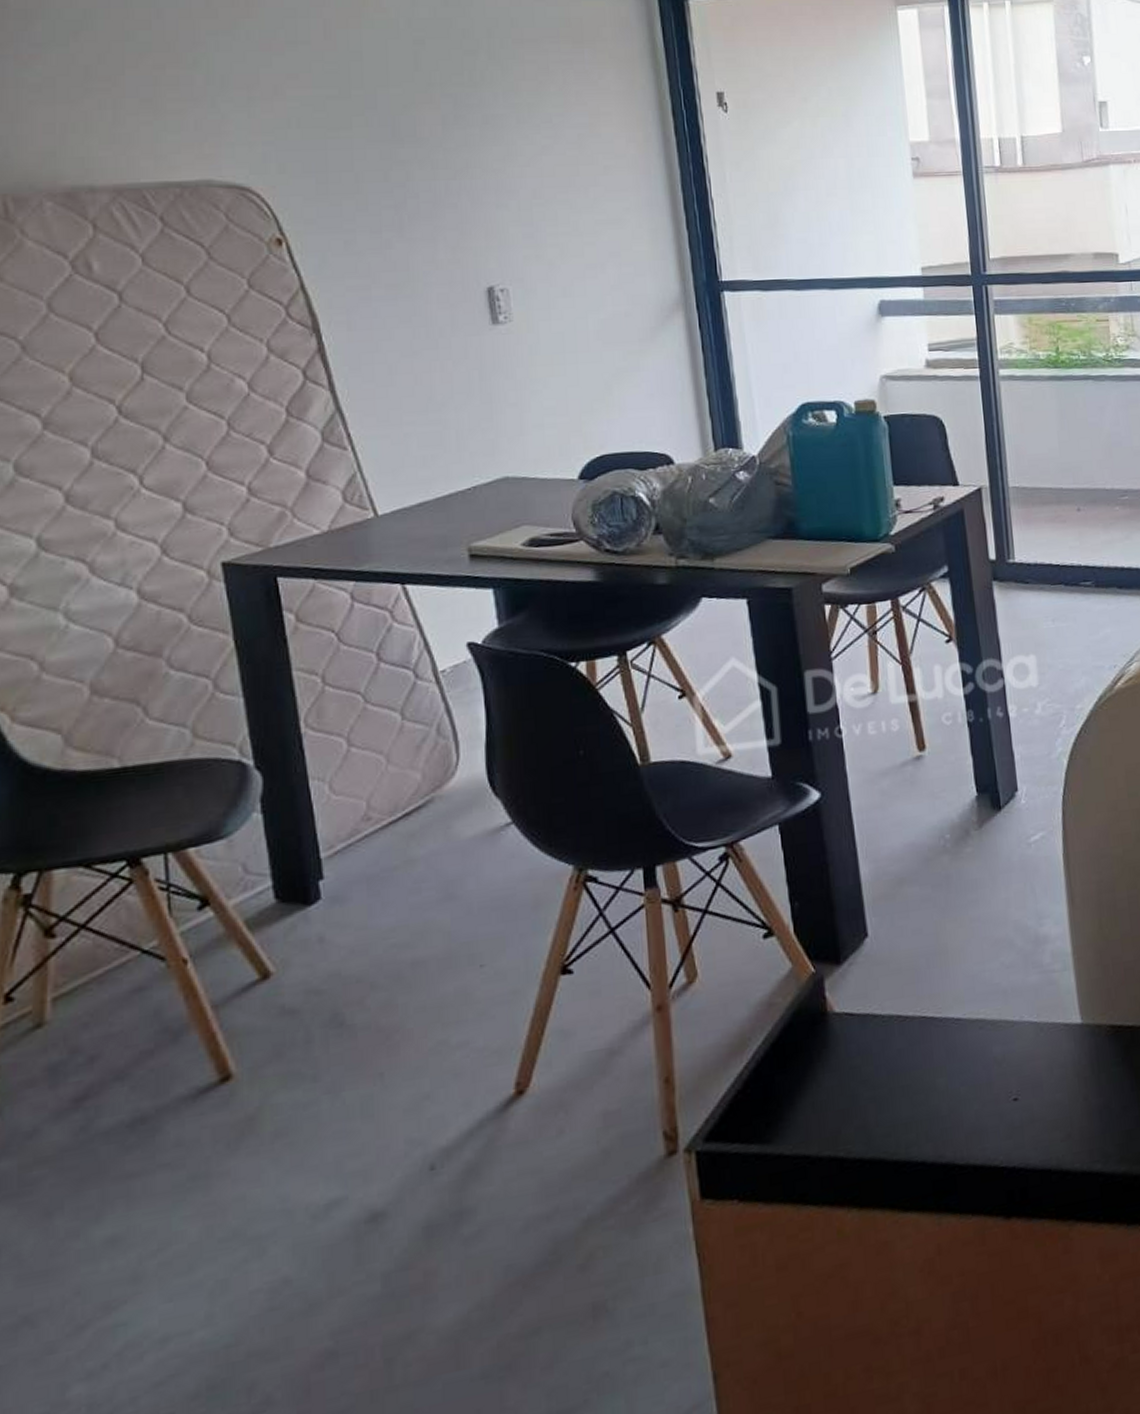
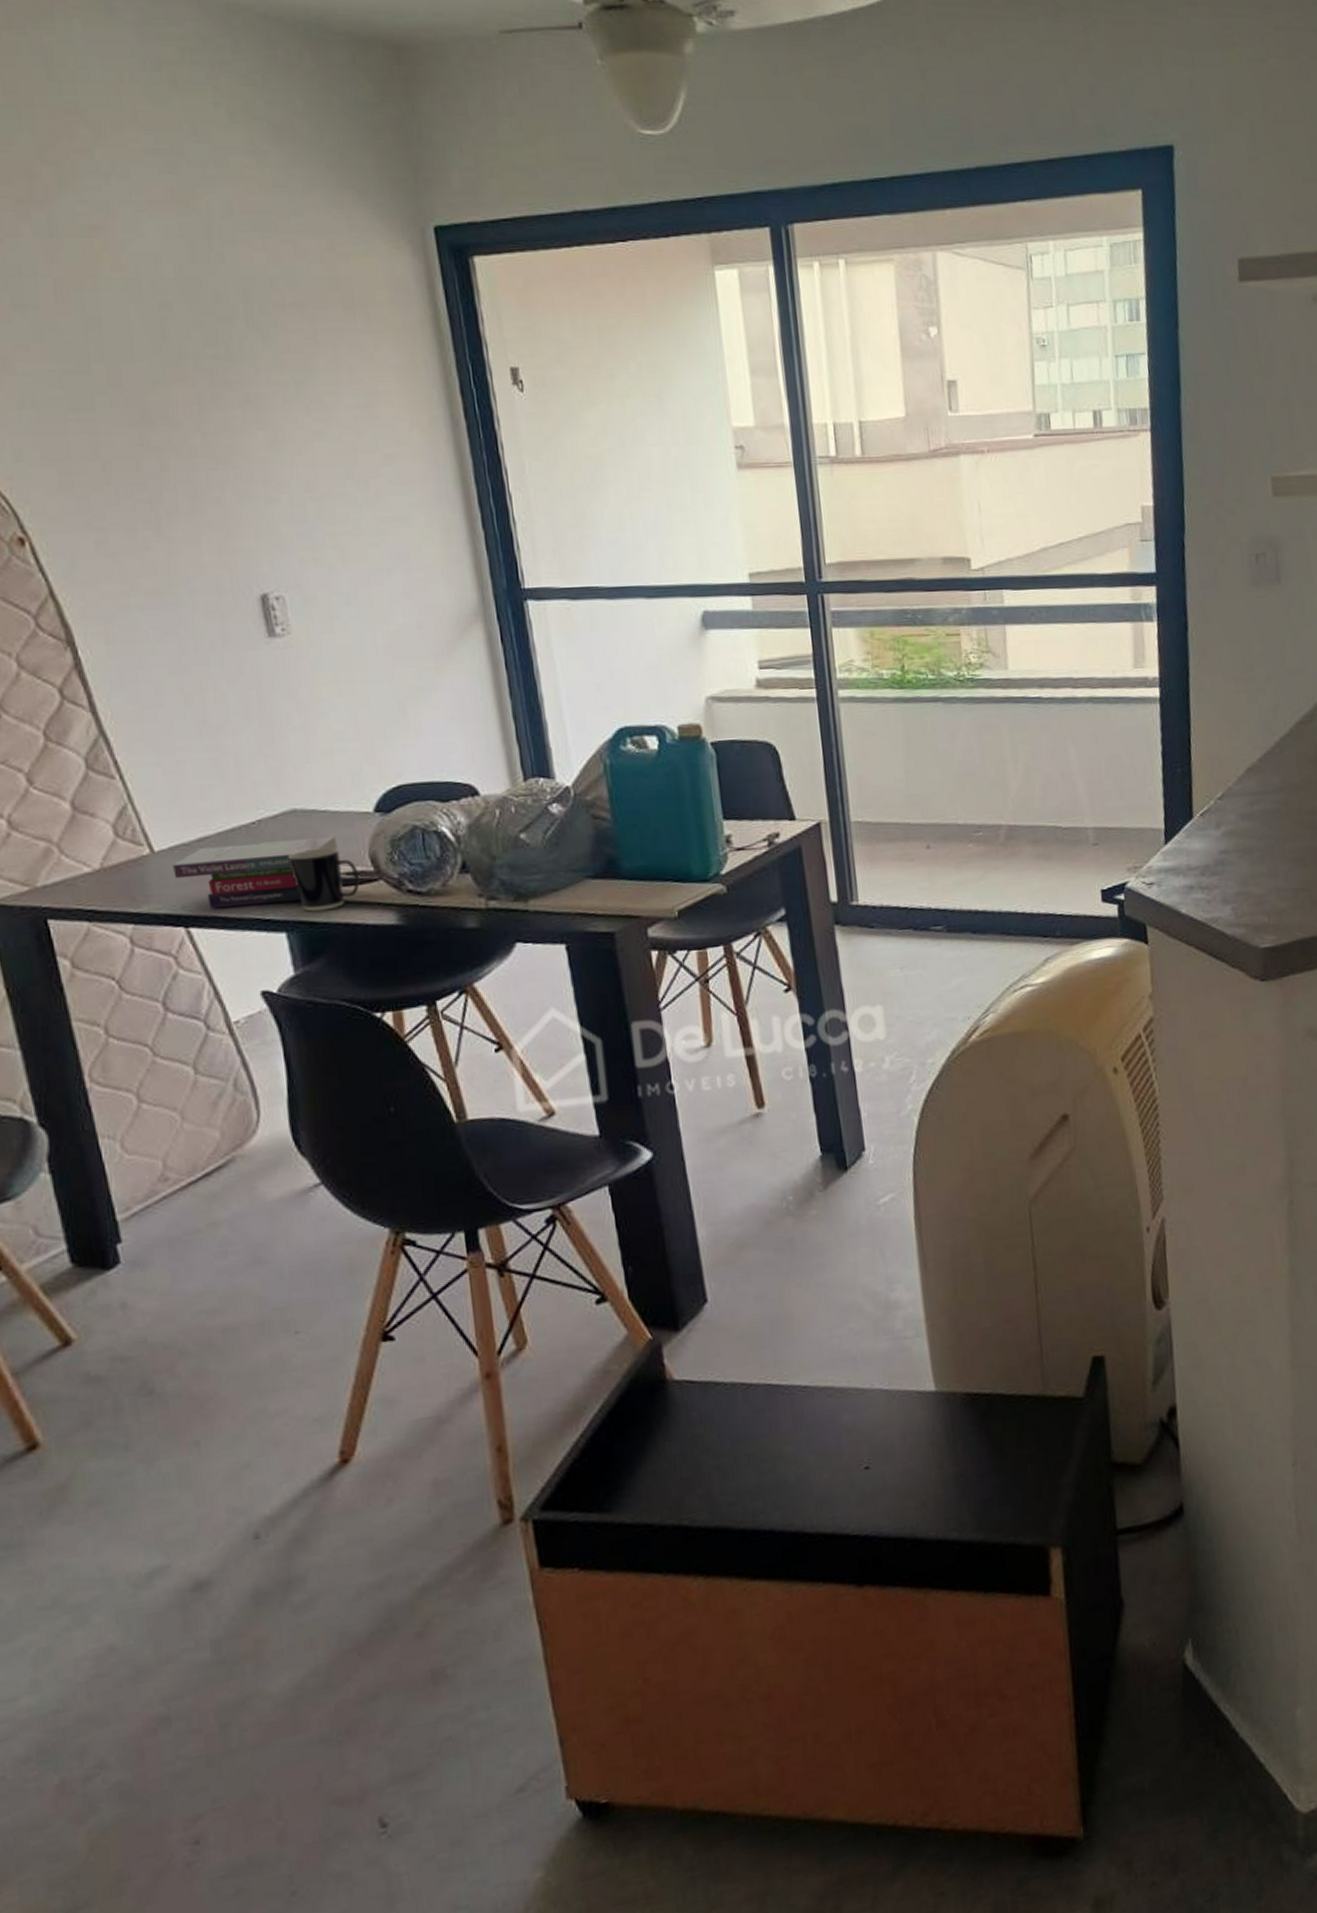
books: none [394,501,544,568] -> present [173,837,338,909]
mug: none [498,512,562,570] -> present [288,848,360,912]

